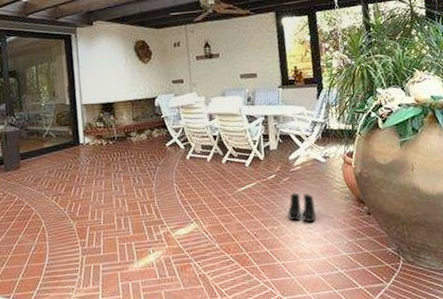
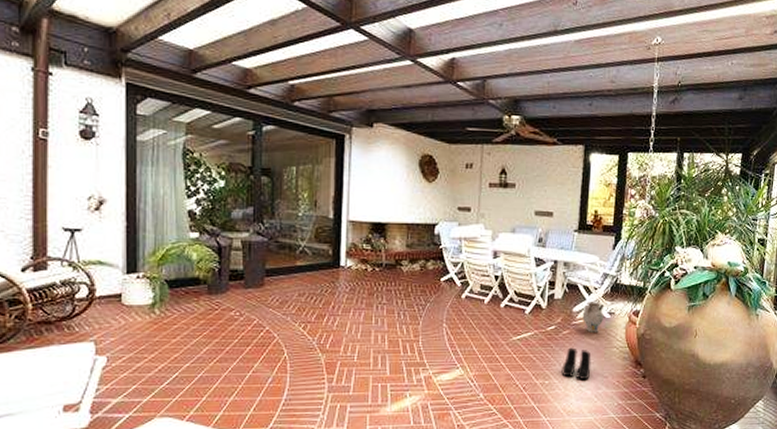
ceramic jug: none [299,148,320,177] -> present [582,302,605,332]

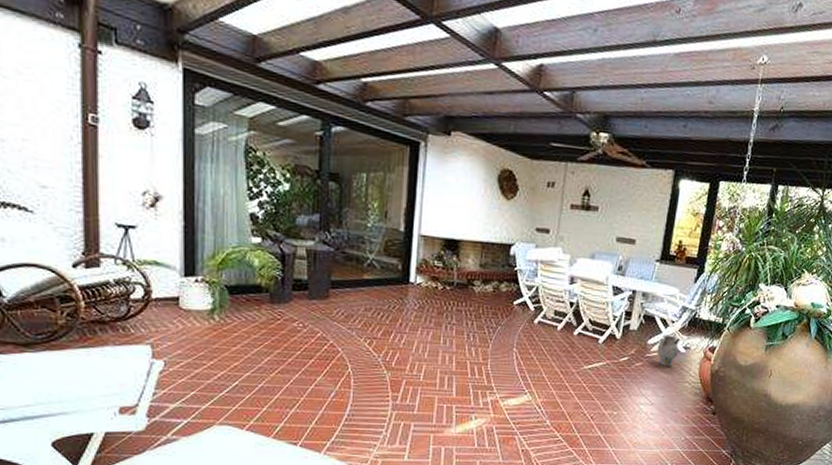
boots: present [561,347,592,380] -> none [630,380,663,414]

